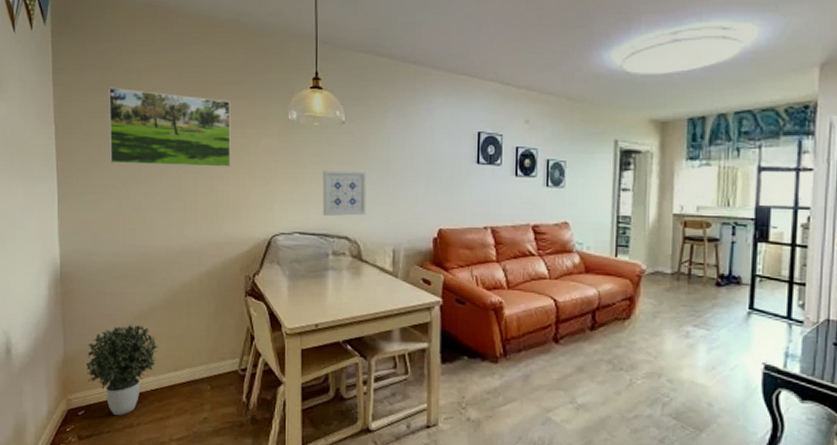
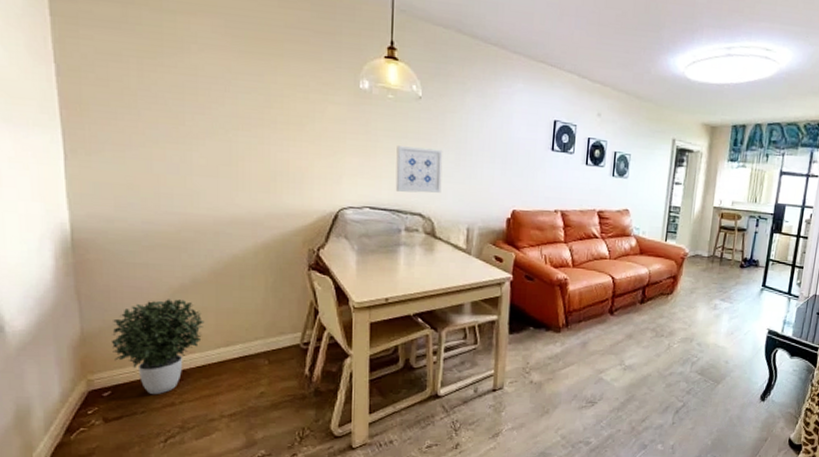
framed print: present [109,87,231,167] -> none [132,27,292,134]

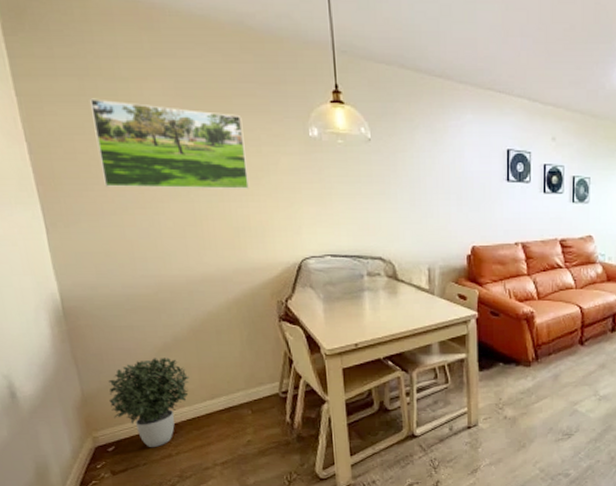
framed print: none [132,27,292,134] -> present [90,98,249,189]
wall art: present [395,146,443,193] -> none [351,191,399,237]

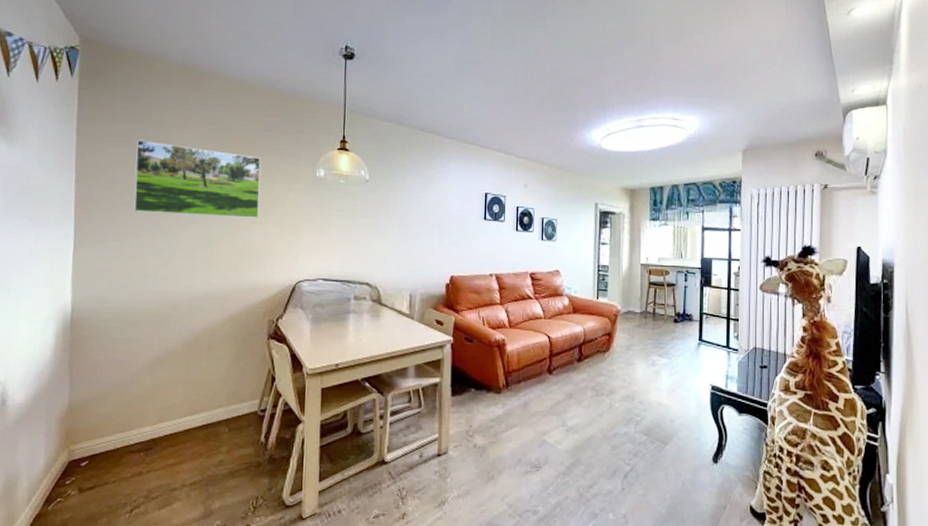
potted plant: present [108,358,190,448] -> none [93,370,175,465]

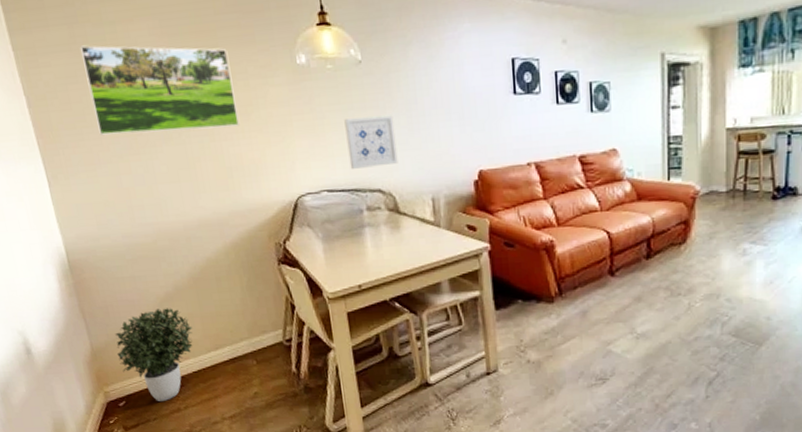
potted plant: none [93,370,175,465] -> present [115,308,193,402]
wall art: none [346,223,388,264] -> present [344,115,398,169]

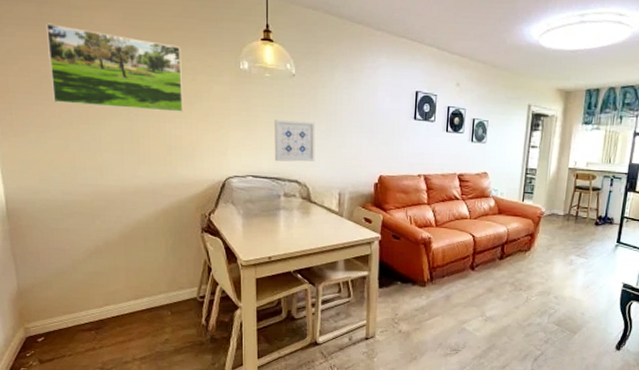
potted plant: present [115,308,193,402] -> none [42,259,117,341]

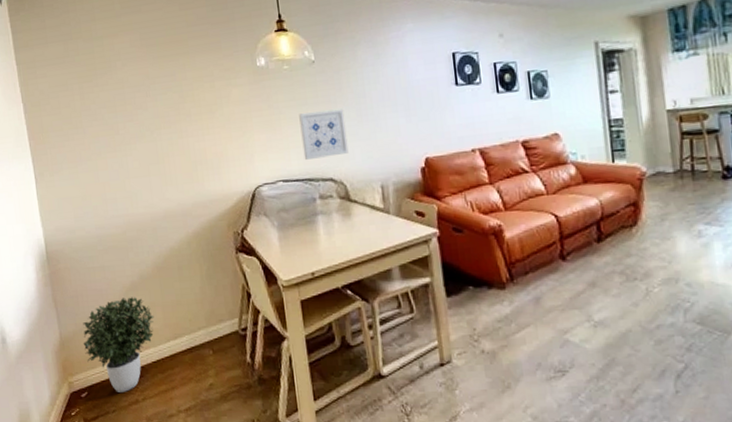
potted plant: none [42,259,117,341] -> present [83,297,154,394]
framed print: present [46,23,183,112] -> none [72,55,204,135]

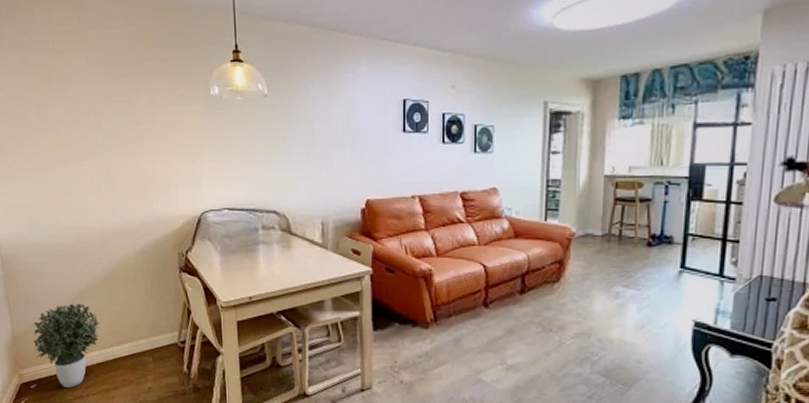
wall art: present [299,109,349,160] -> none [248,144,293,191]

